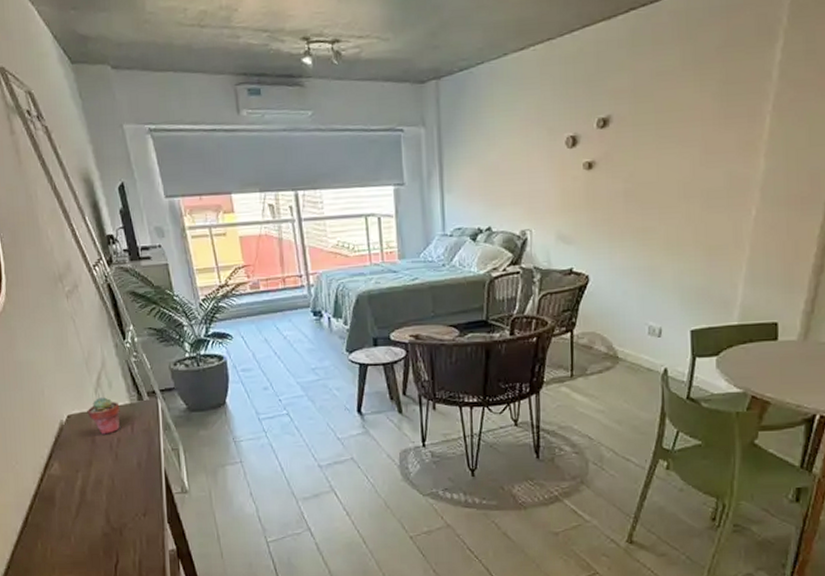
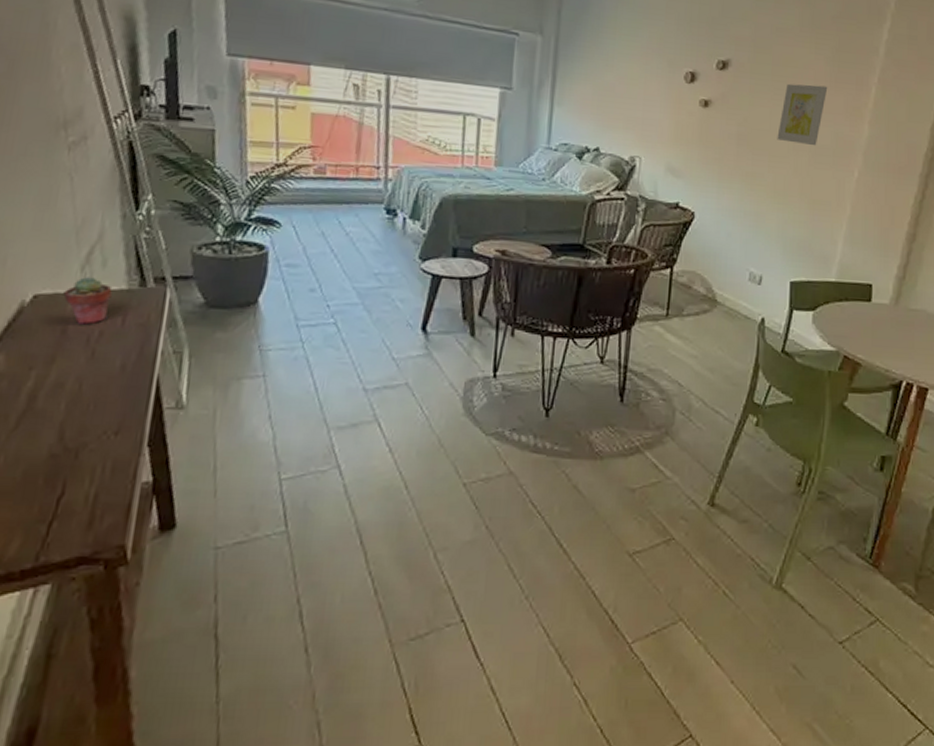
wall art: none [666,124,717,191] -> present [777,83,828,146]

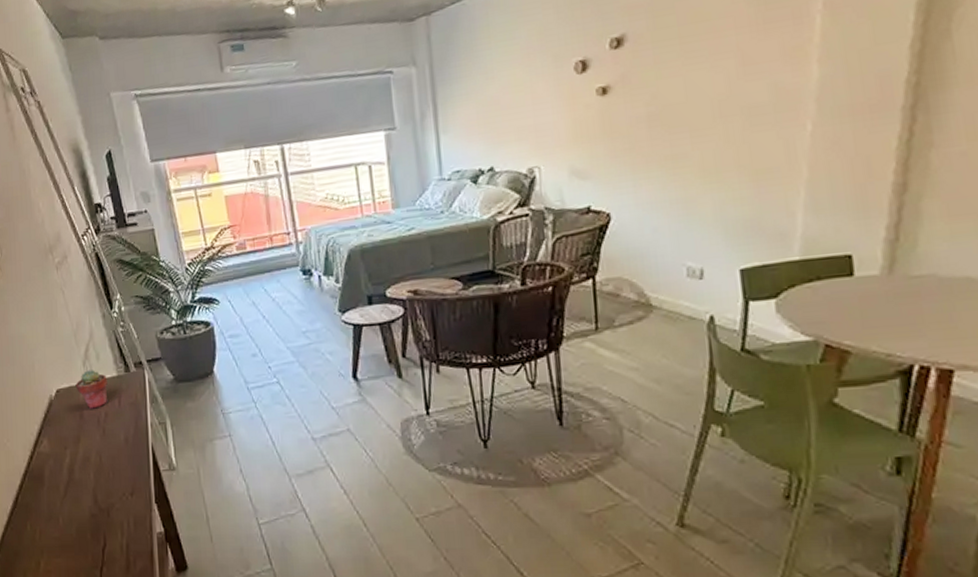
wall art: present [777,83,828,146] -> none [696,31,755,111]

